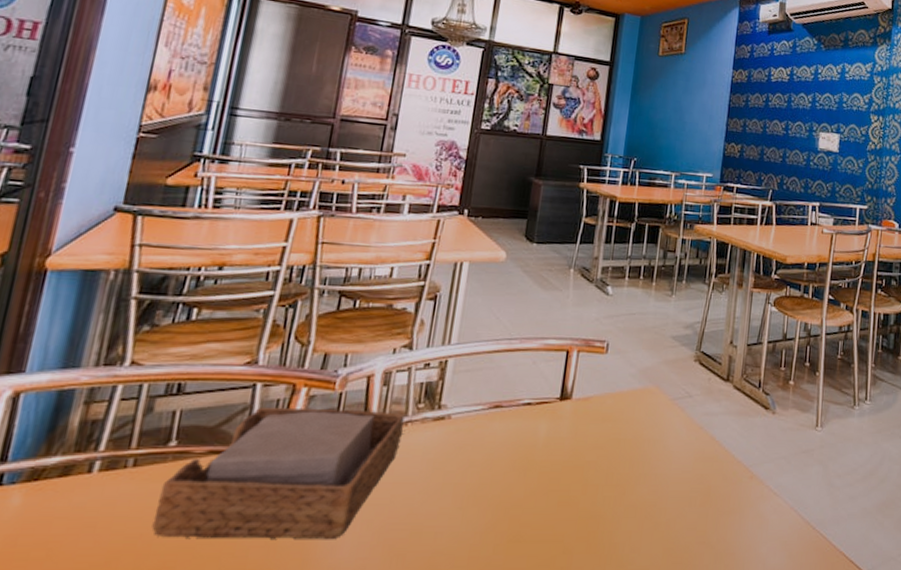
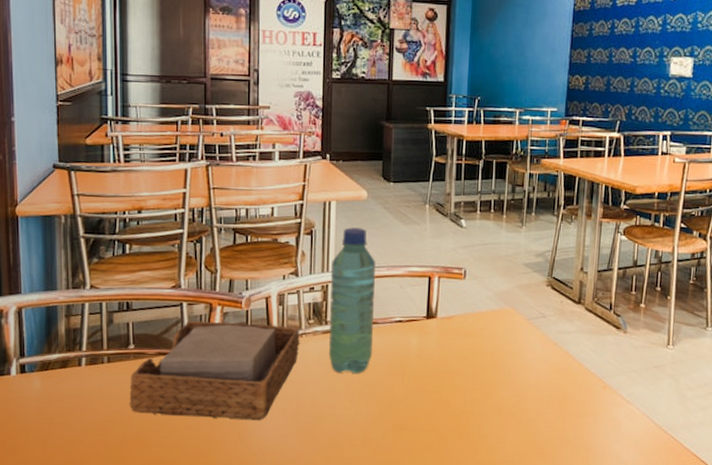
water bottle: none [437,292,508,471] -> present [328,227,376,374]

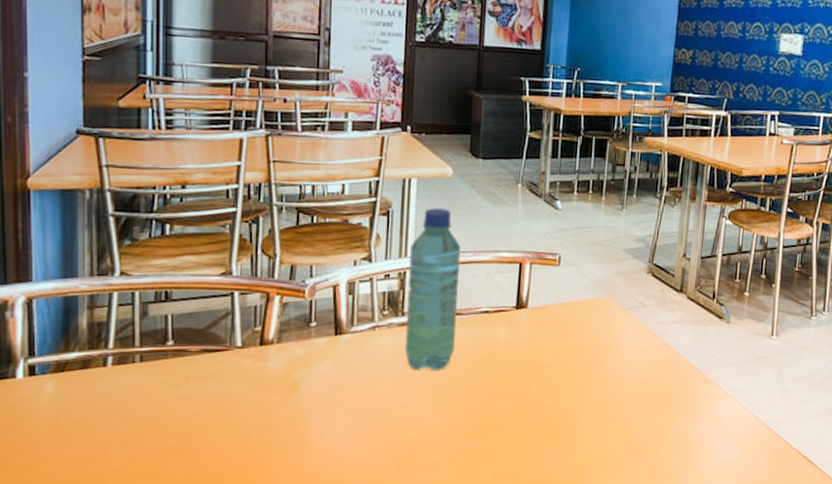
napkin holder: present [129,320,300,420] -> none [166,312,372,424]

